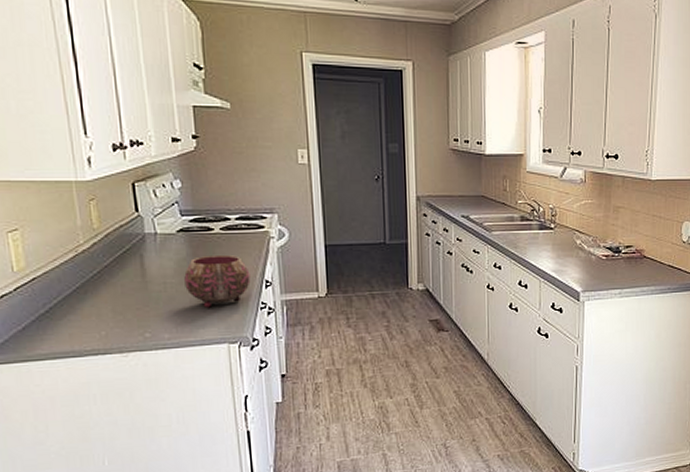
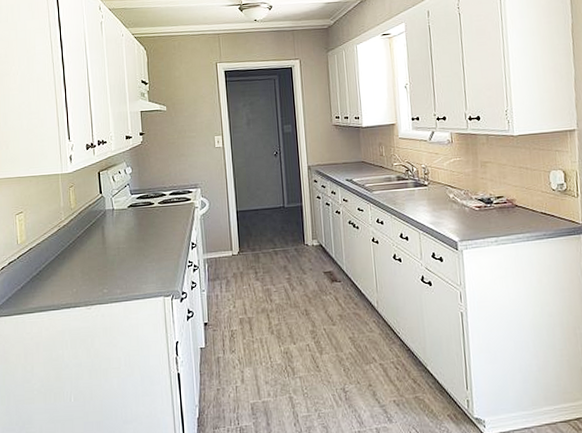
bowl: present [184,255,251,308] -> none [132,224,181,267]

